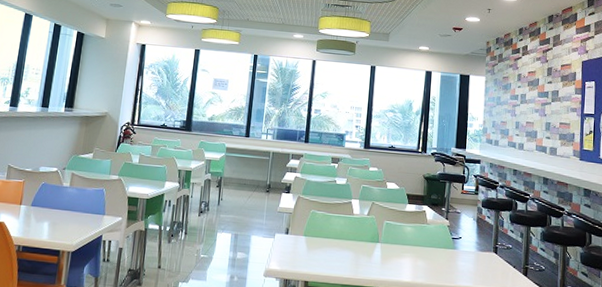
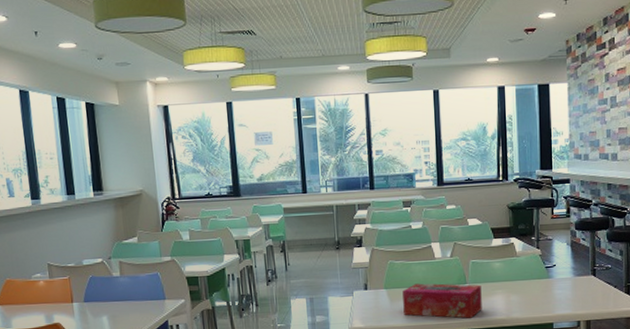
tissue box: none [318,235,392,277] -> present [402,283,482,319]

